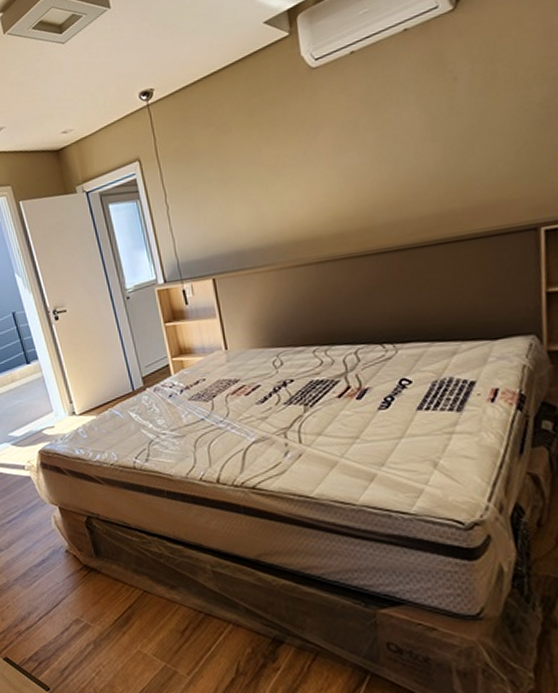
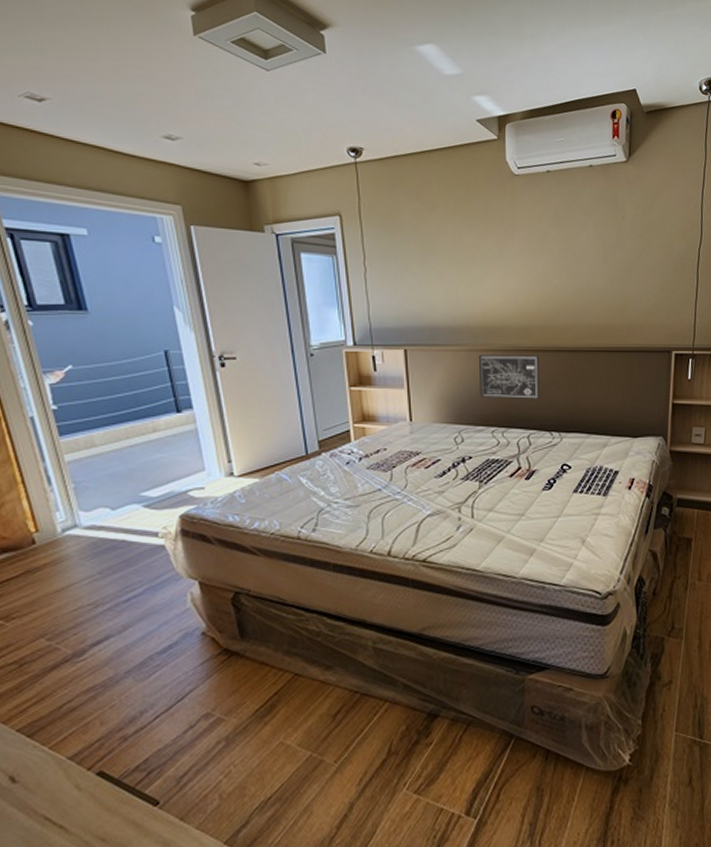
wall art: none [290,261,366,317] -> present [478,354,540,400]

